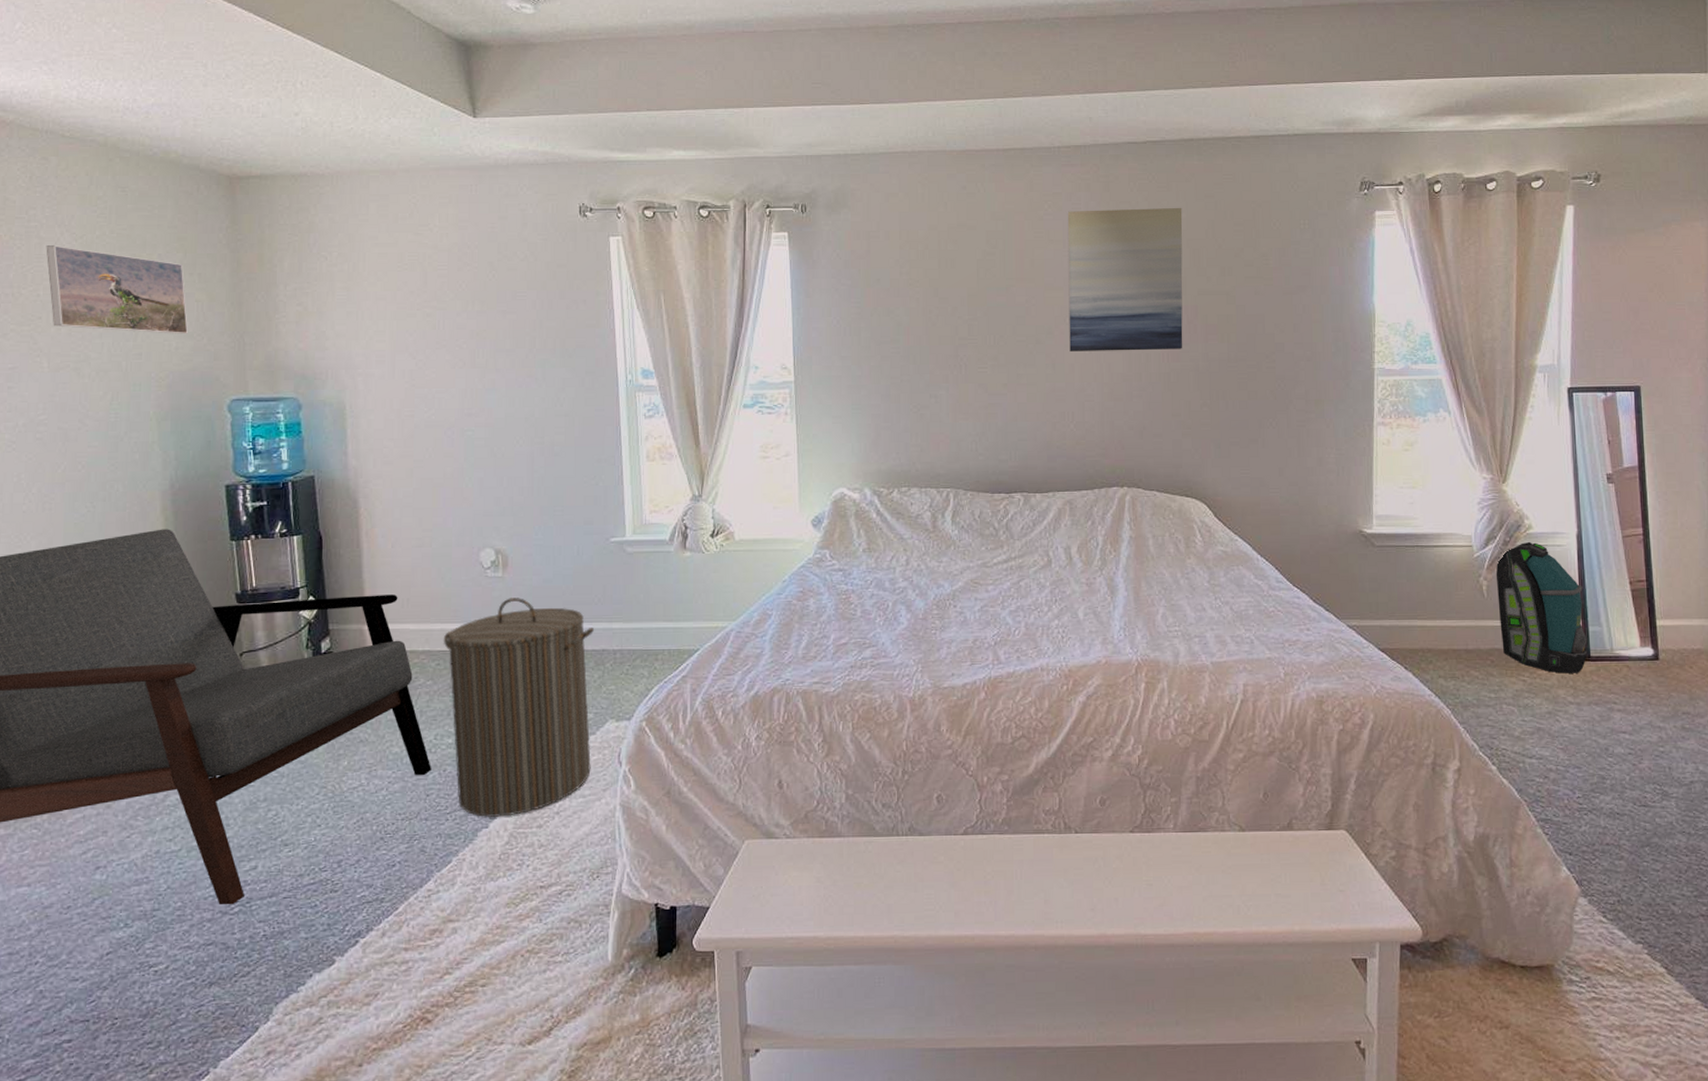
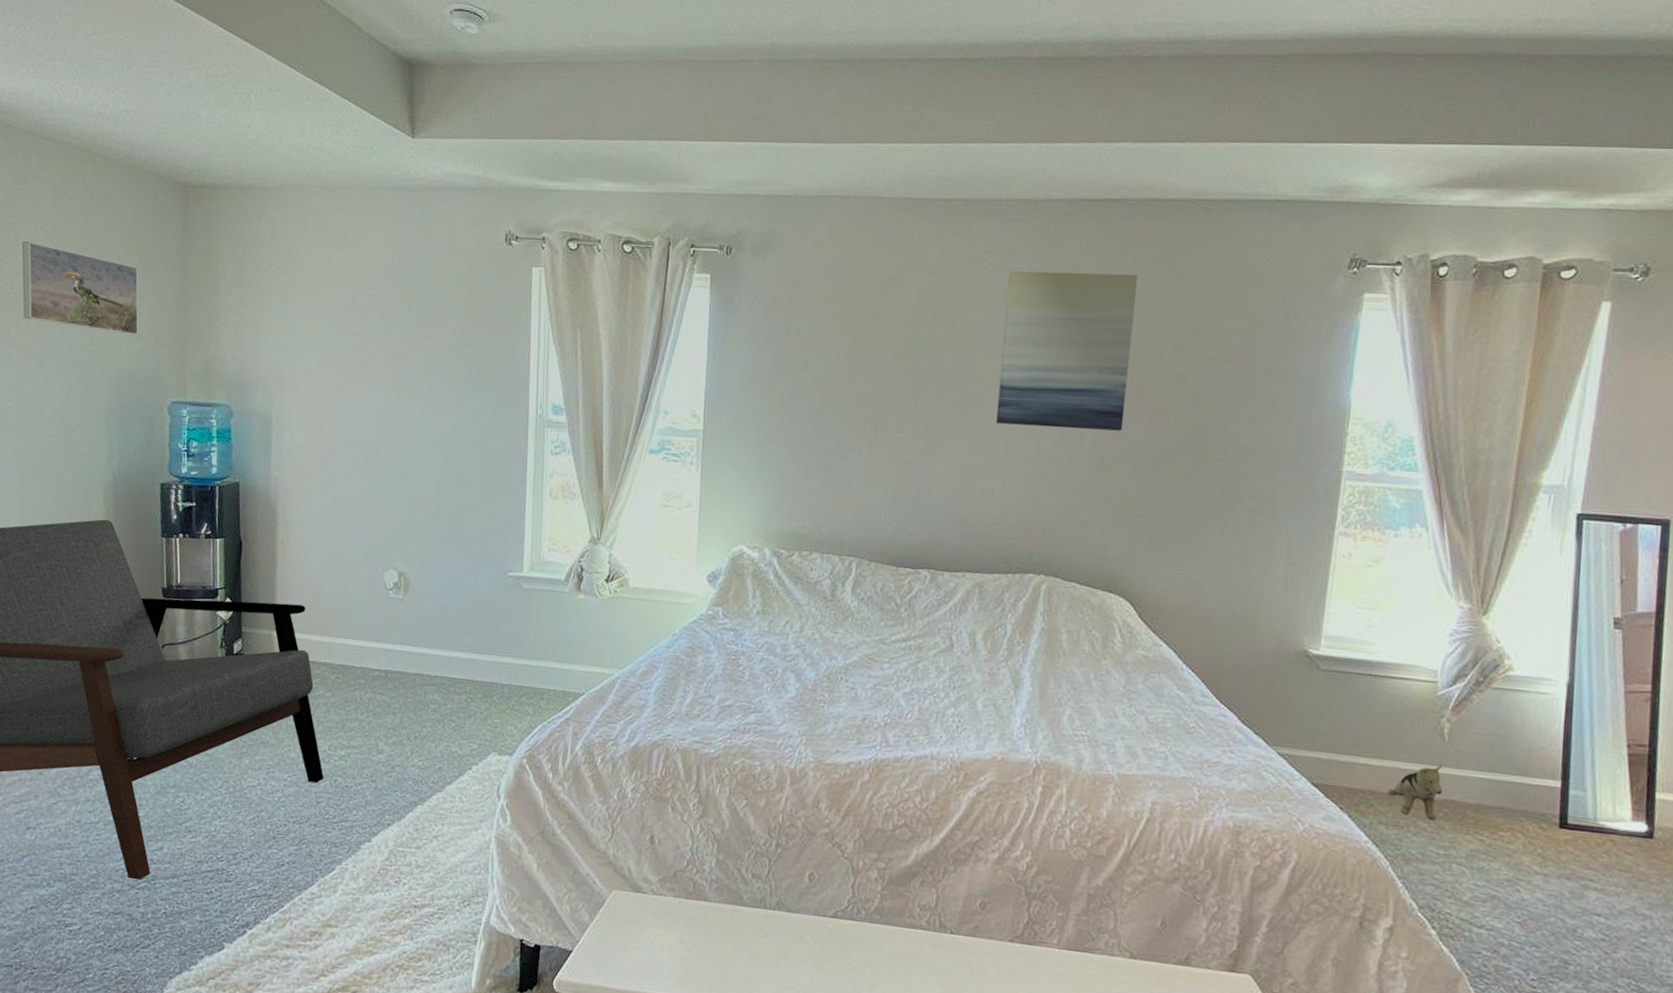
laundry hamper: present [443,598,595,817] -> none [343,620,486,834]
plush toy: none [1442,619,1488,669] -> present [1387,765,1443,821]
backpack: present [1495,541,1587,674] -> none [1459,684,1568,841]

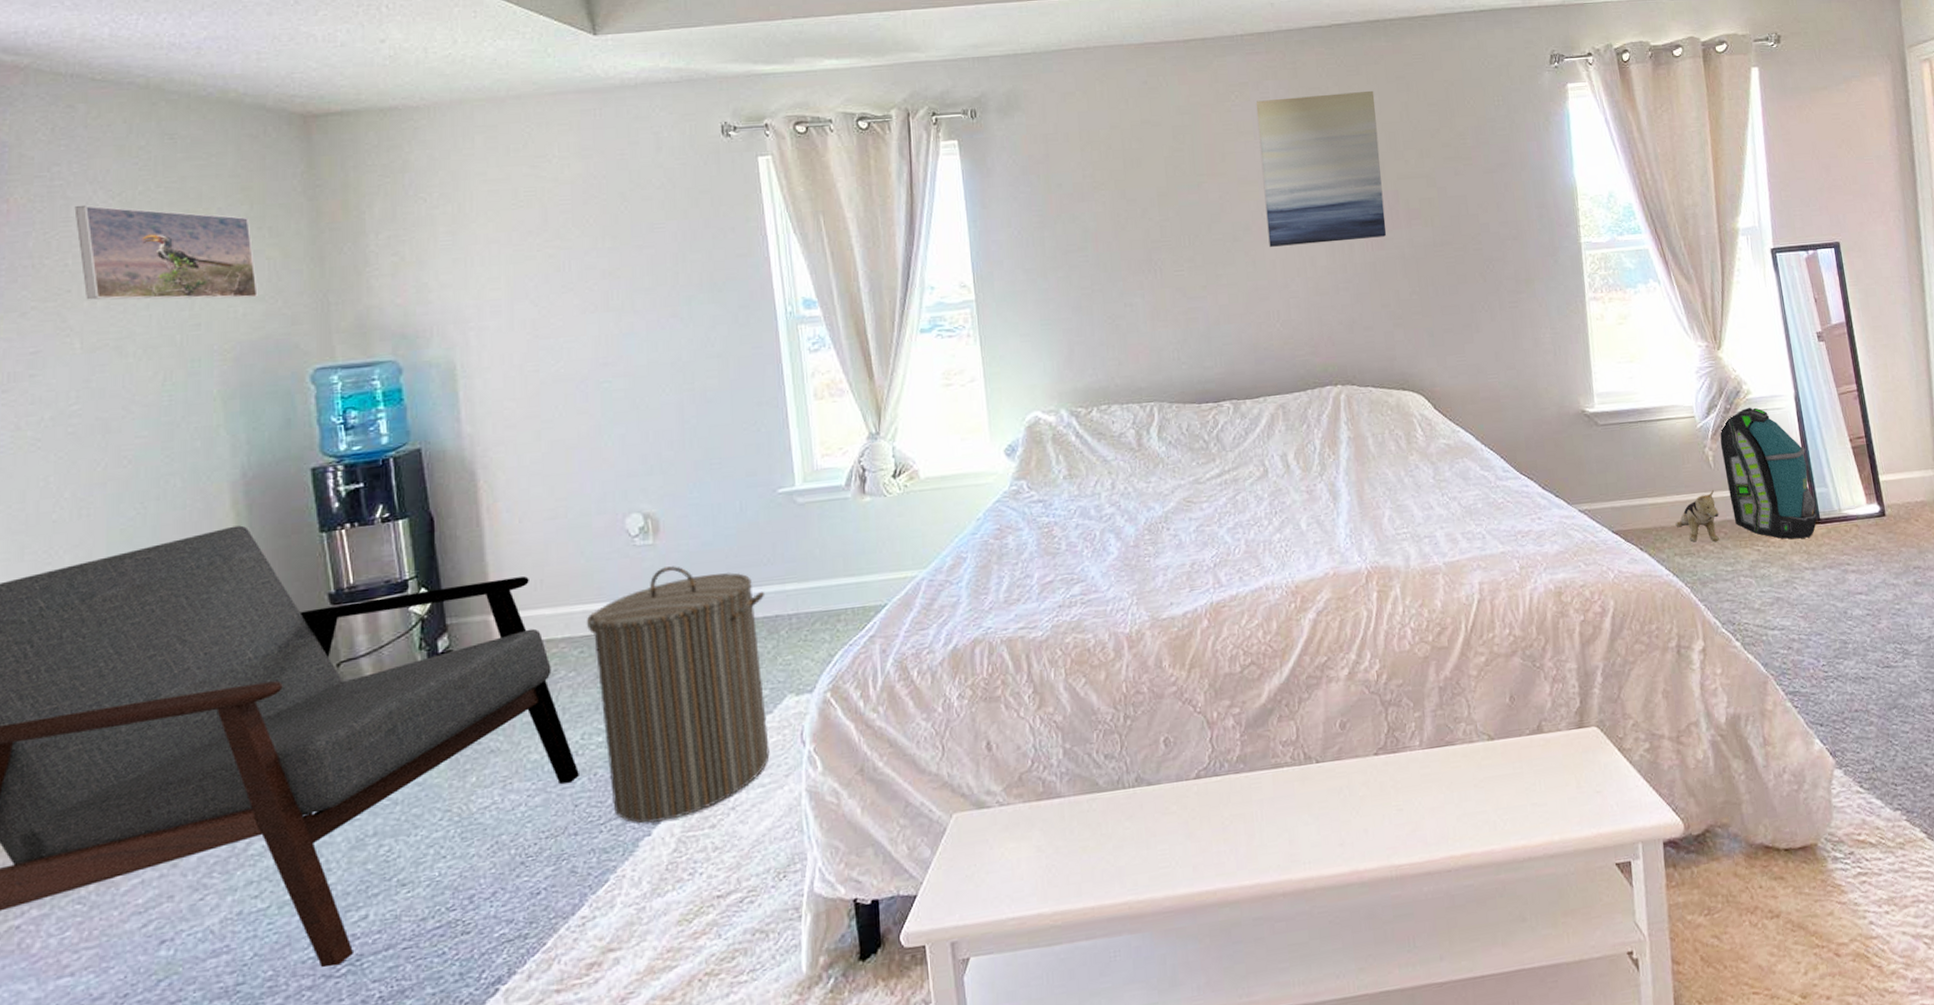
laundry hamper: none [343,620,486,834] -> present [586,566,770,824]
backpack: none [1459,684,1568,841] -> present [1720,407,1817,539]

